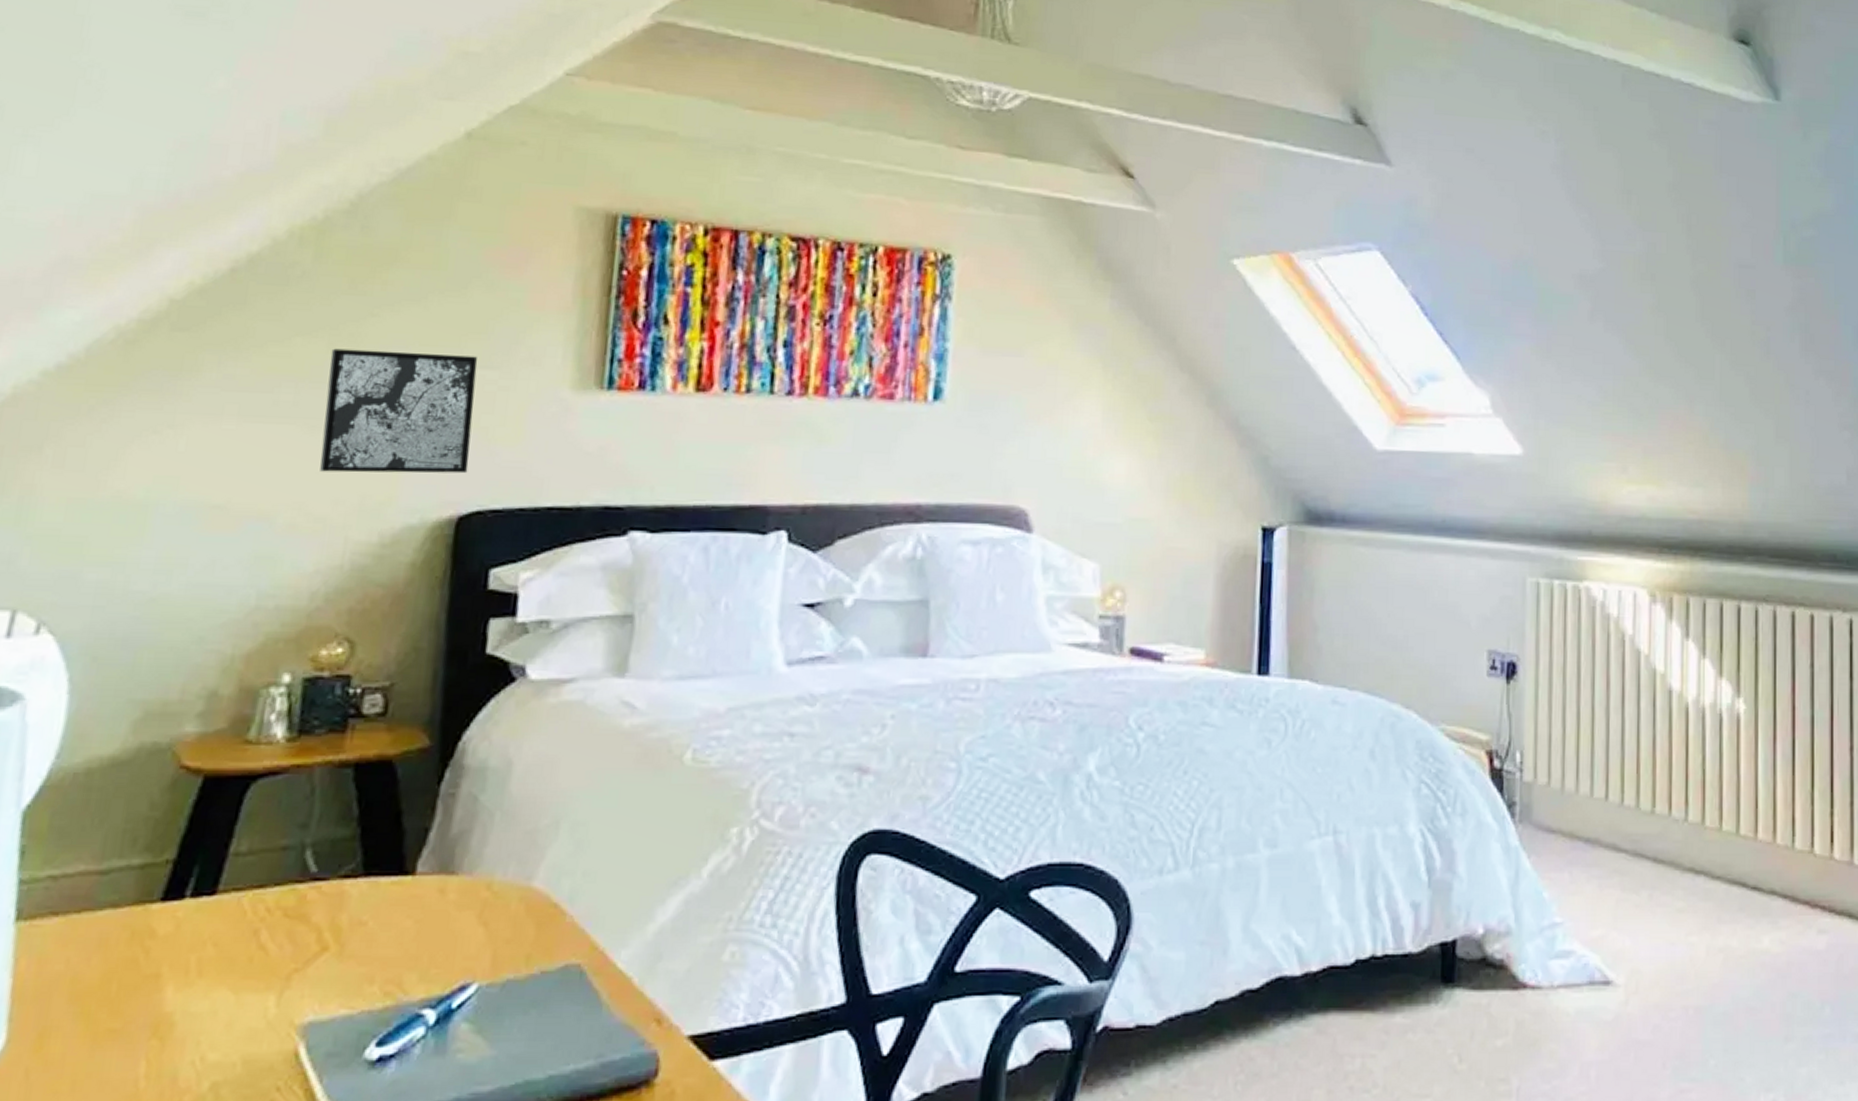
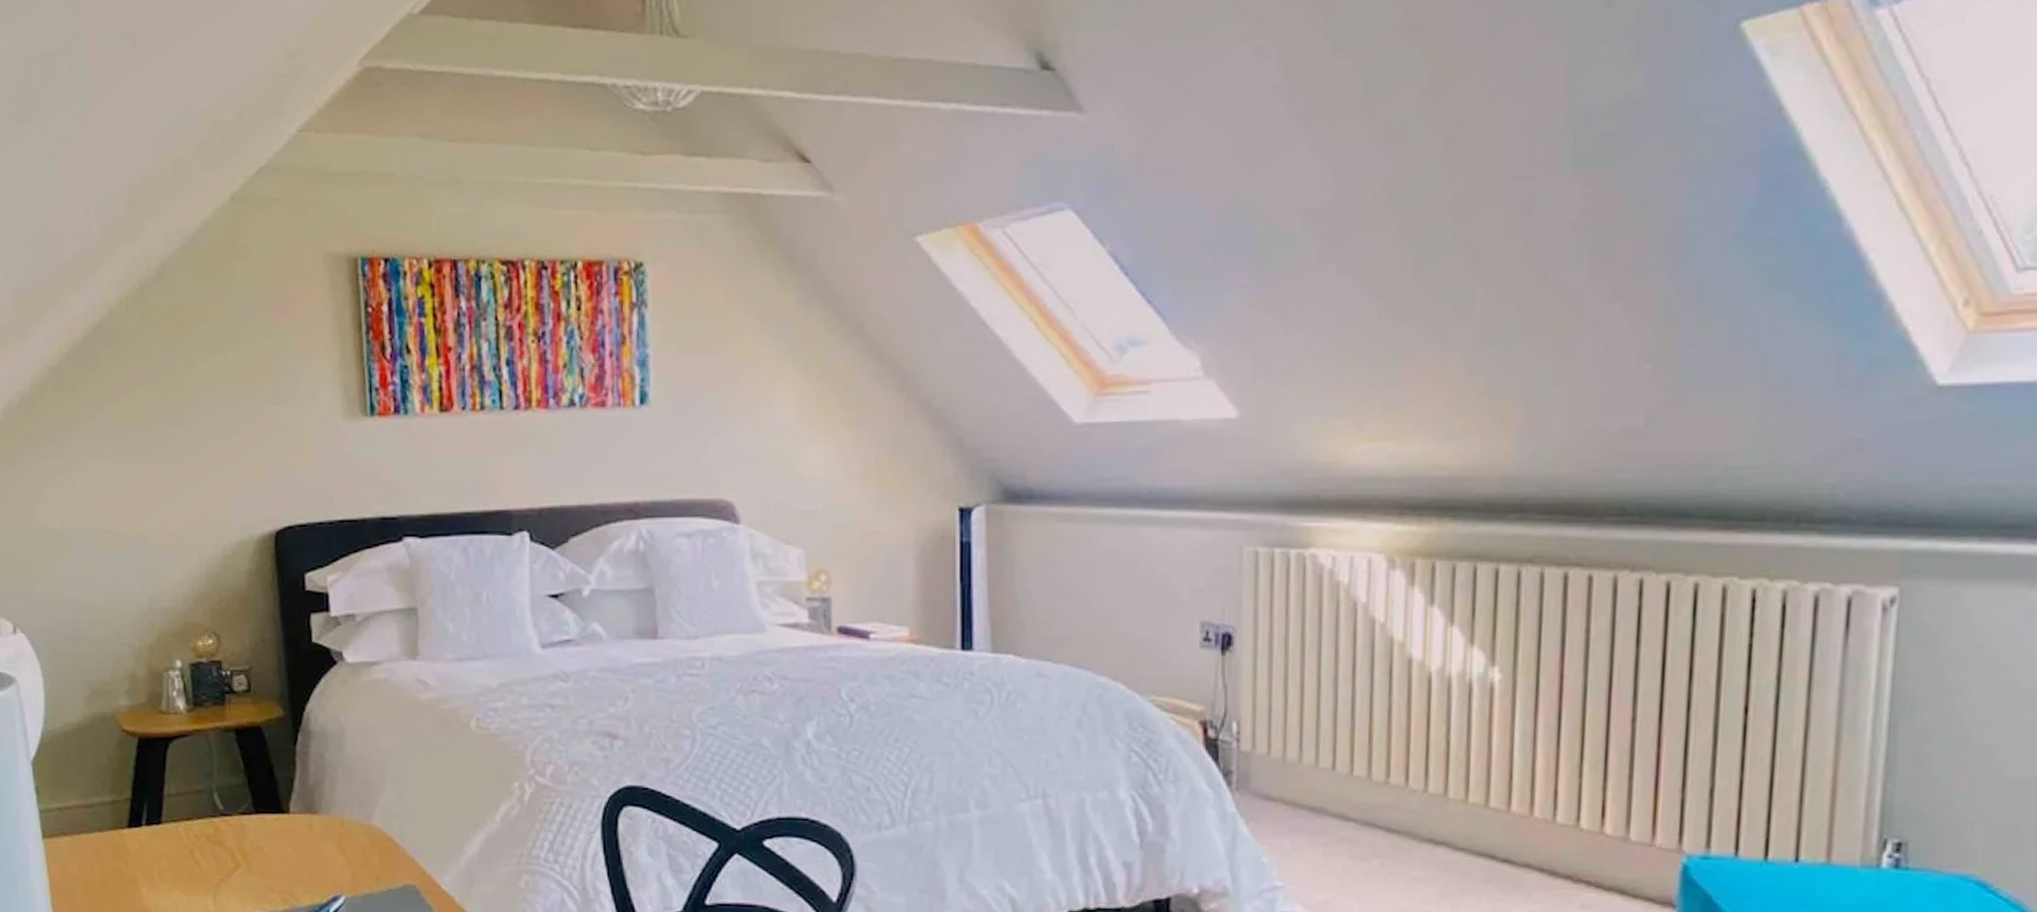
wall art: present [320,348,478,474] -> none [164,395,277,500]

